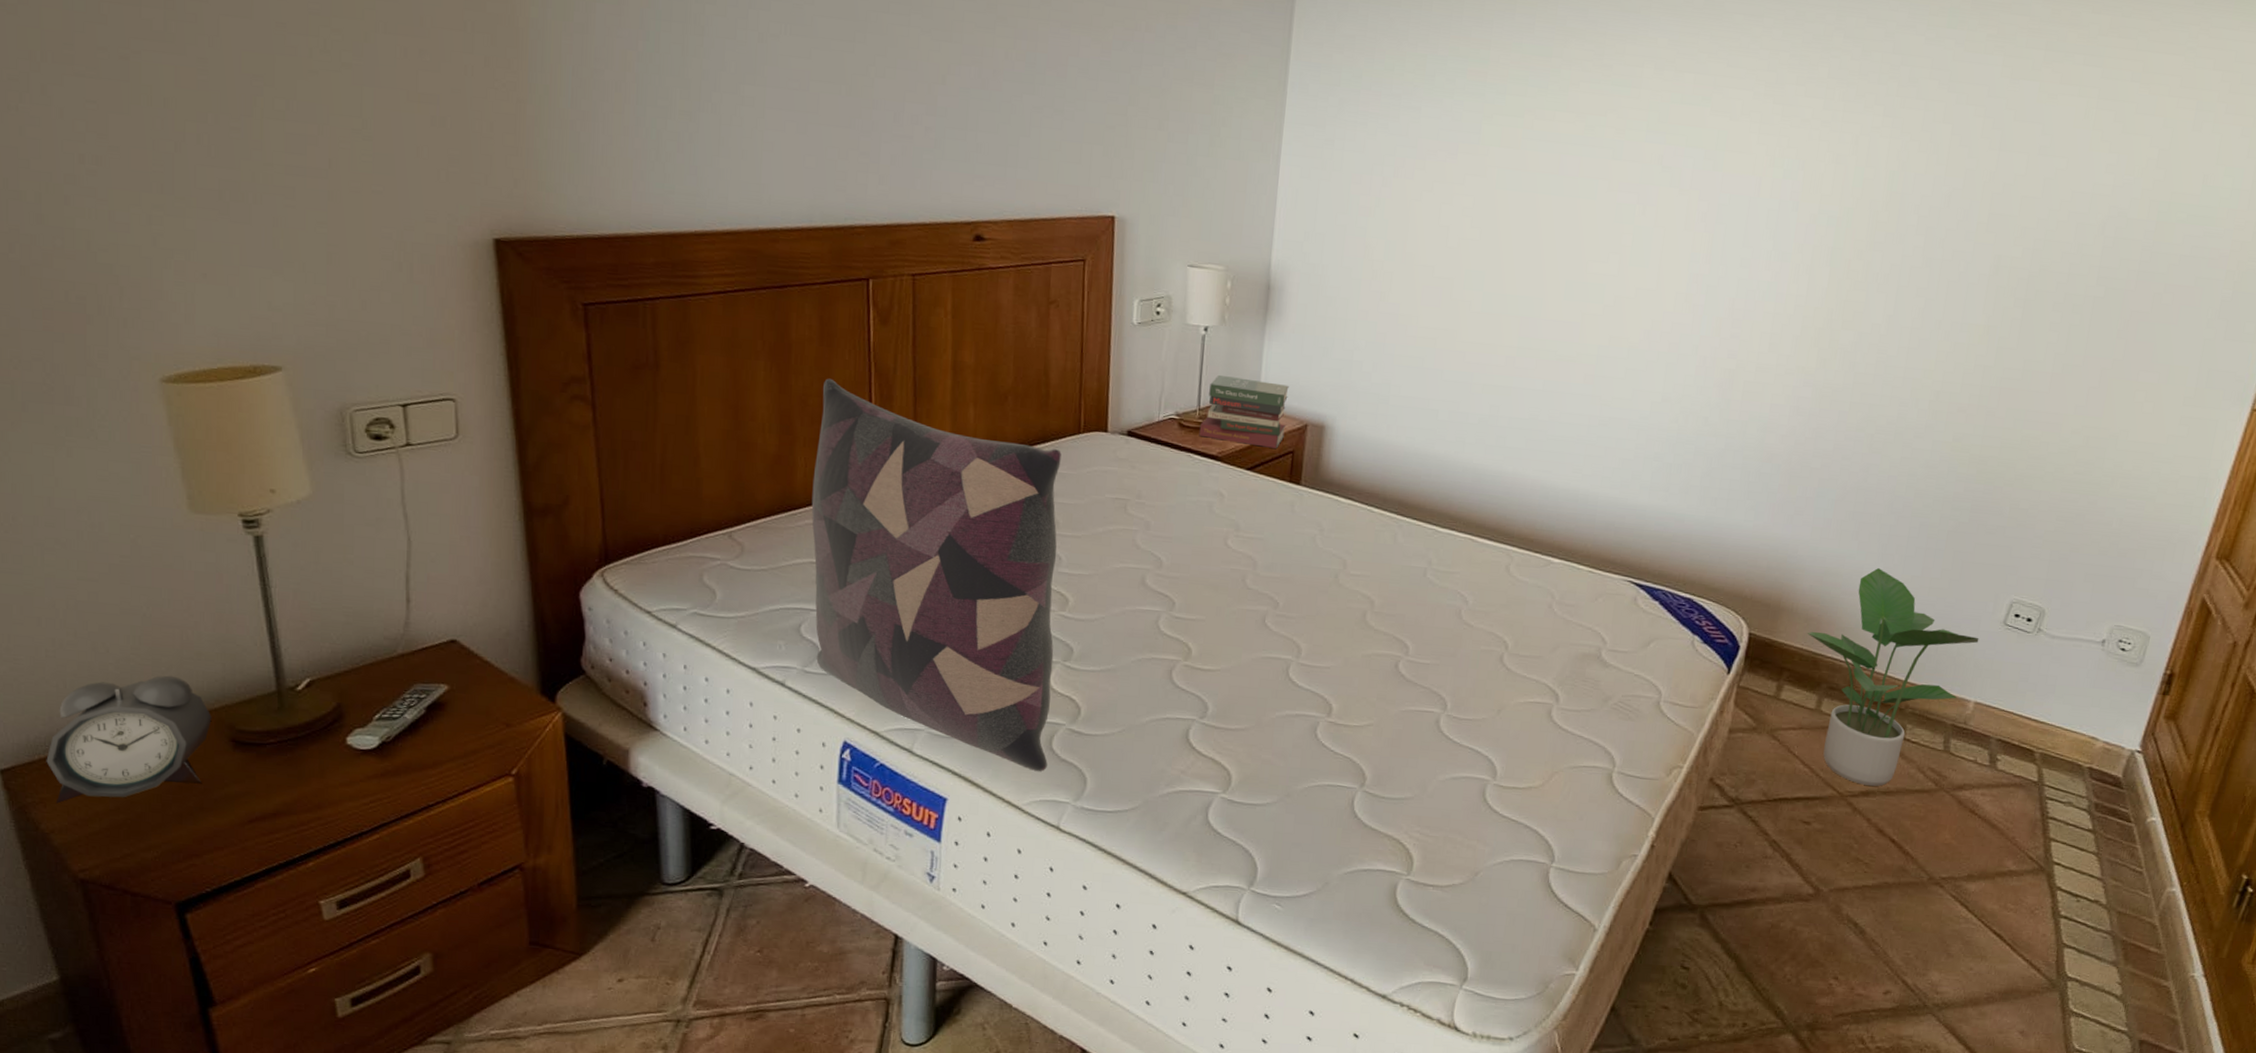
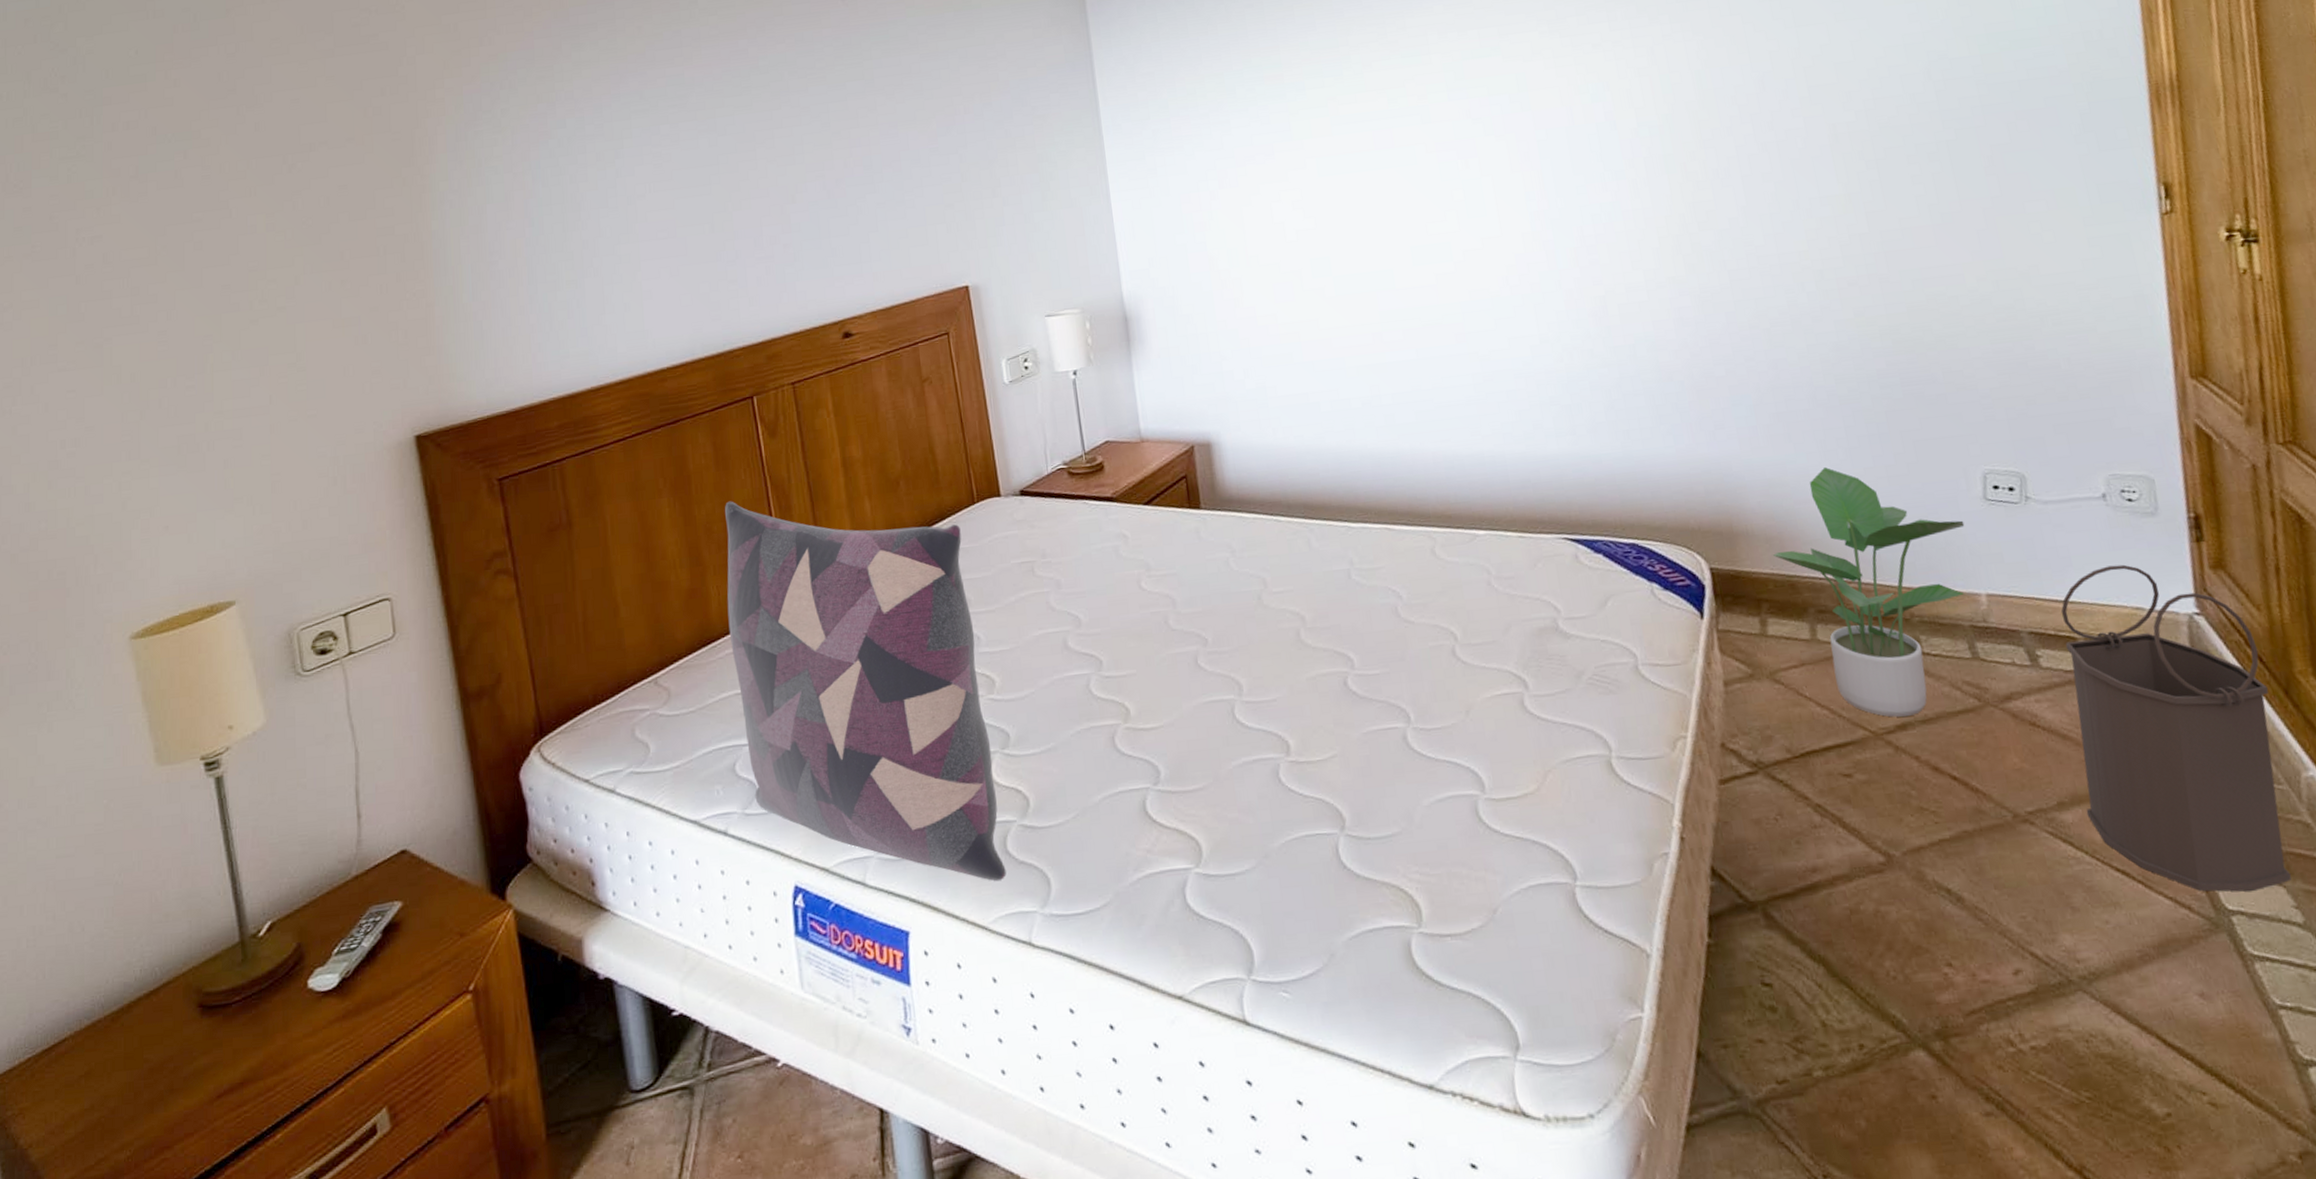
alarm clock: present [46,675,212,804] -> none [25,944,180,1112]
books: present [1199,374,1289,449] -> none [1088,410,1174,481]
basket: none [1987,699,2176,967] -> present [2061,564,2292,892]

